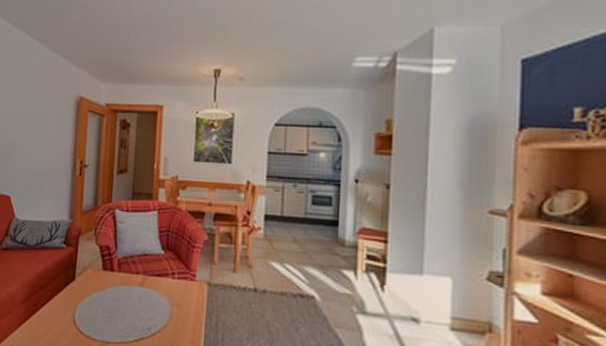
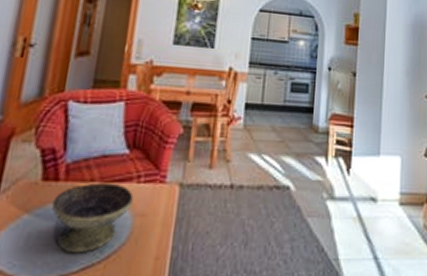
decorative bowl: none [110,275,170,328] -> present [51,182,134,254]

